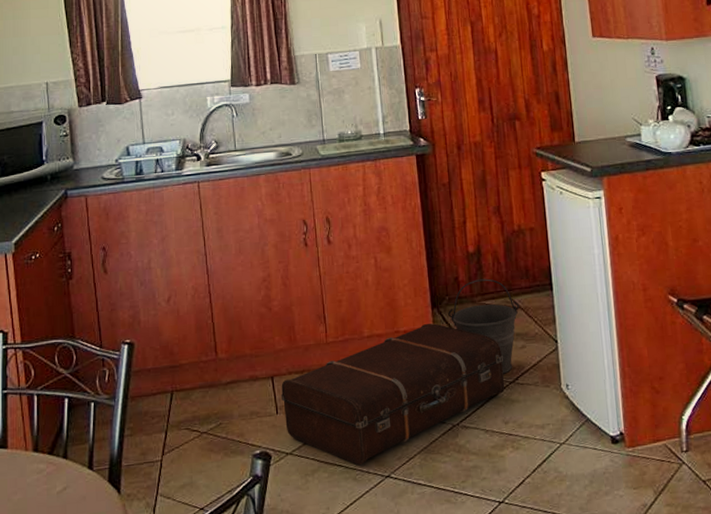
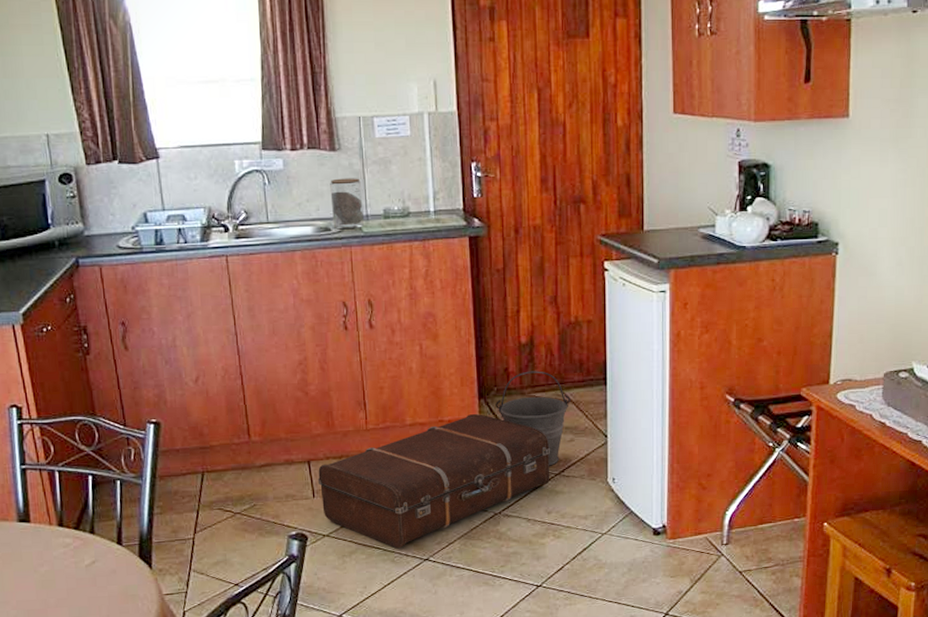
jar: none [290,107,322,154] -> present [330,178,365,230]

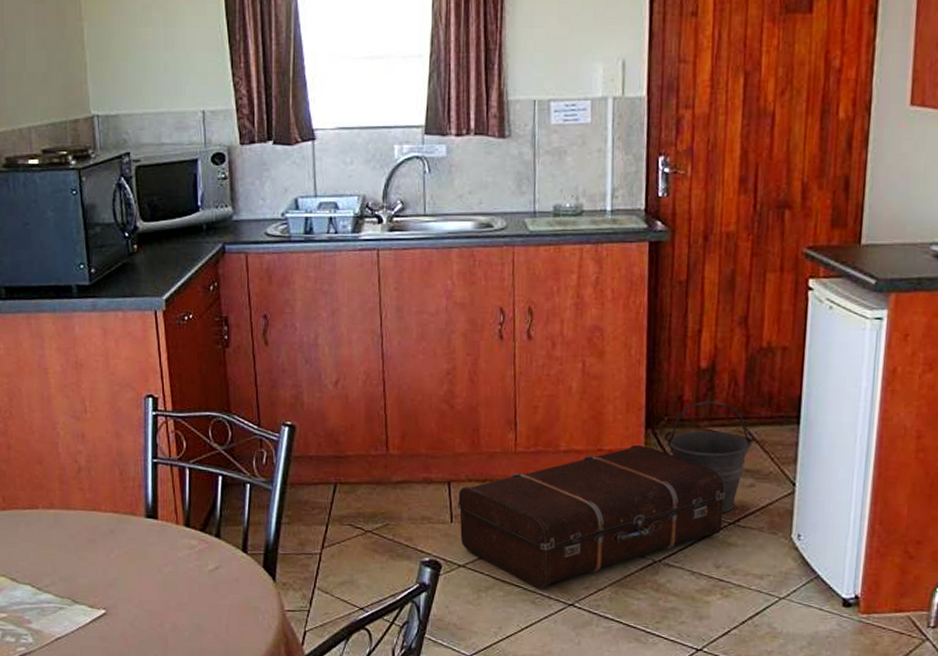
jar: present [330,178,365,230] -> none [495,169,531,227]

